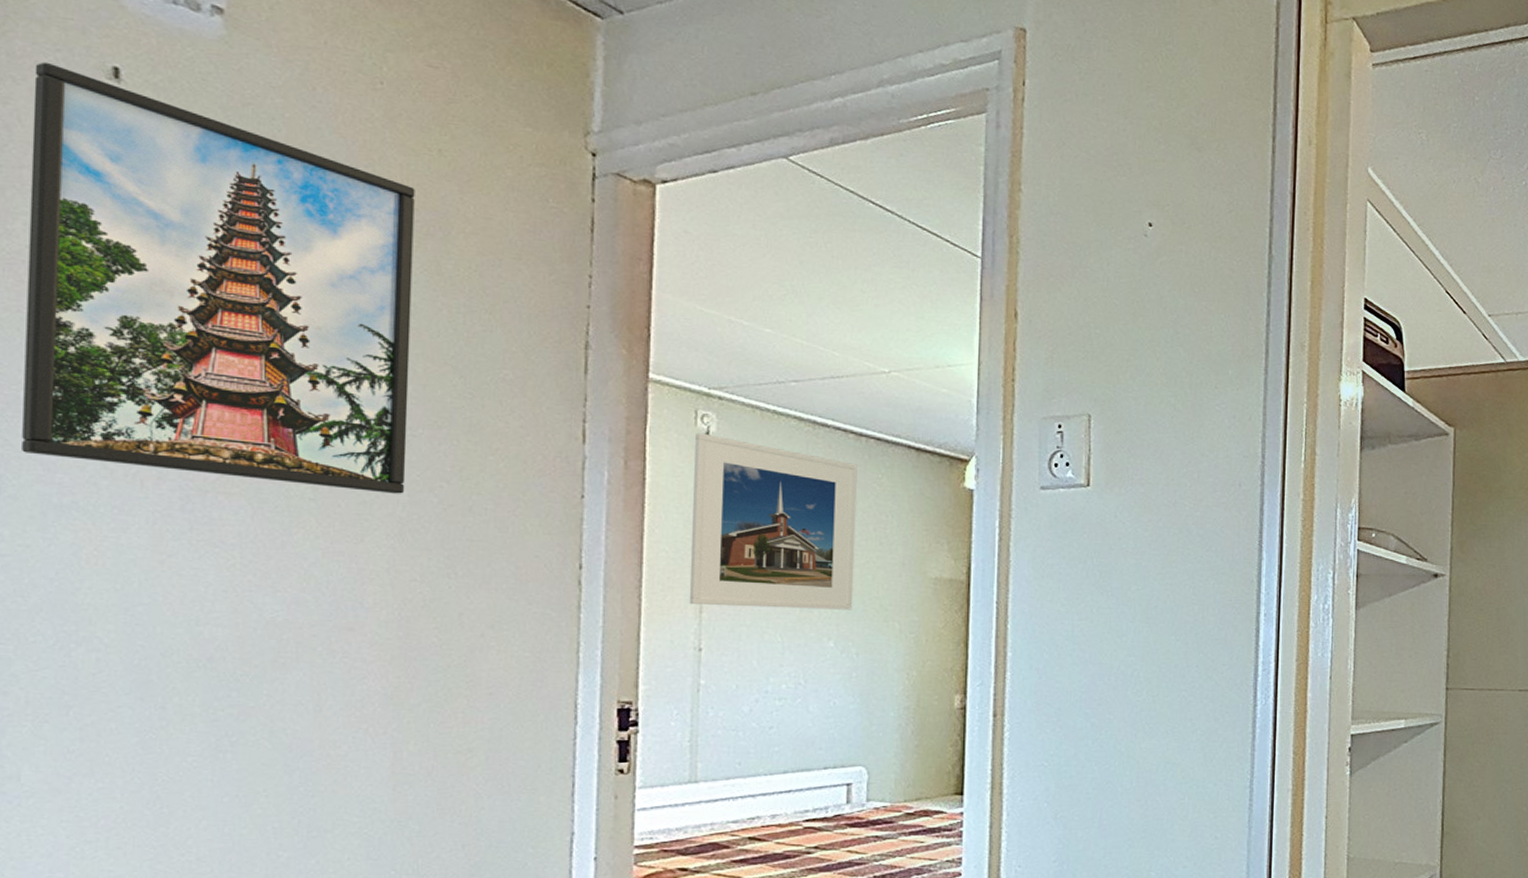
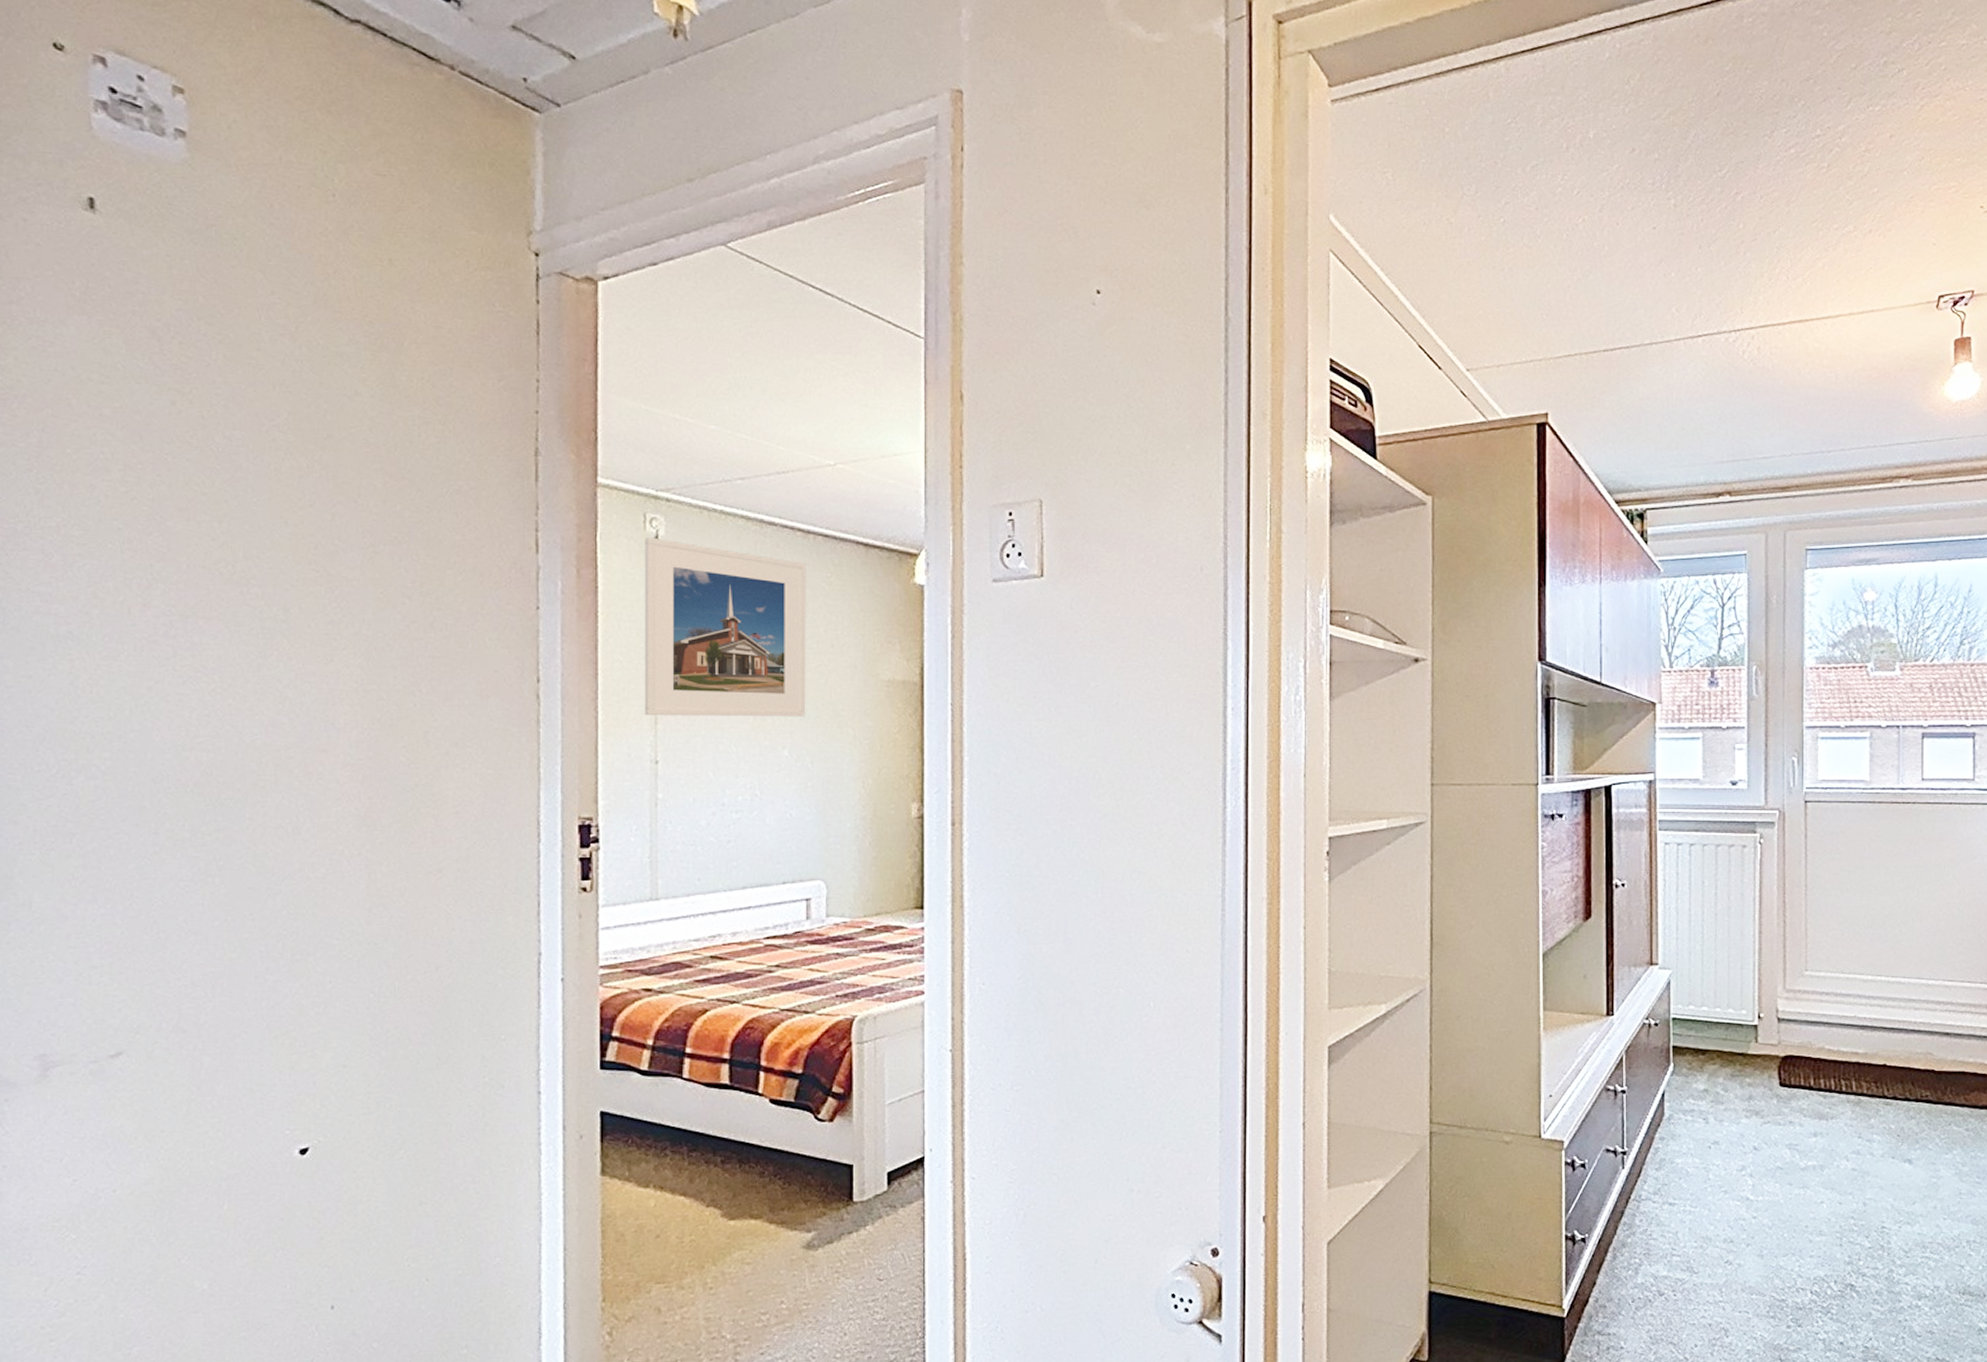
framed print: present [22,61,415,494] -> none [19,197,370,612]

